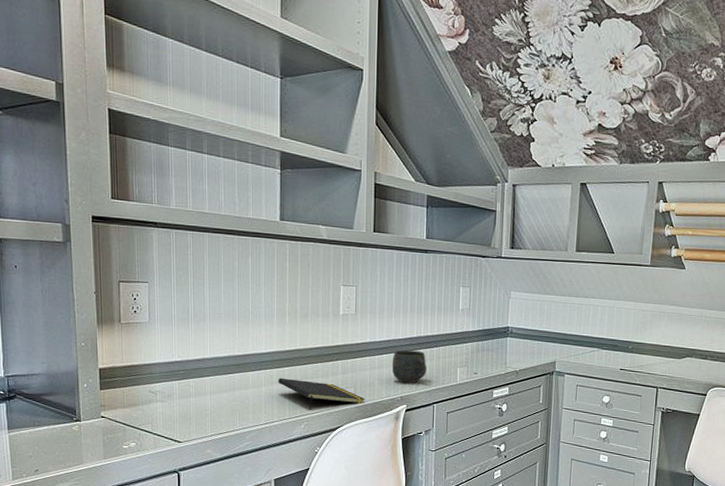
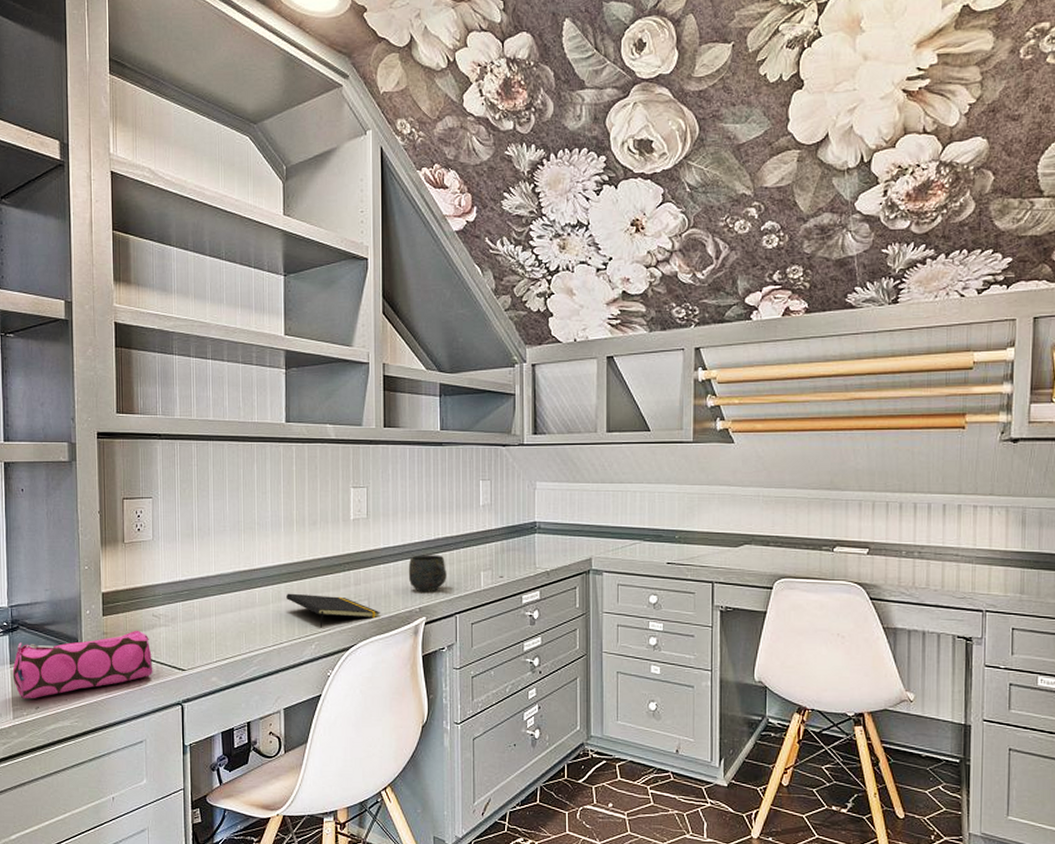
pencil case: none [10,404,150,462] -> present [12,630,153,699]

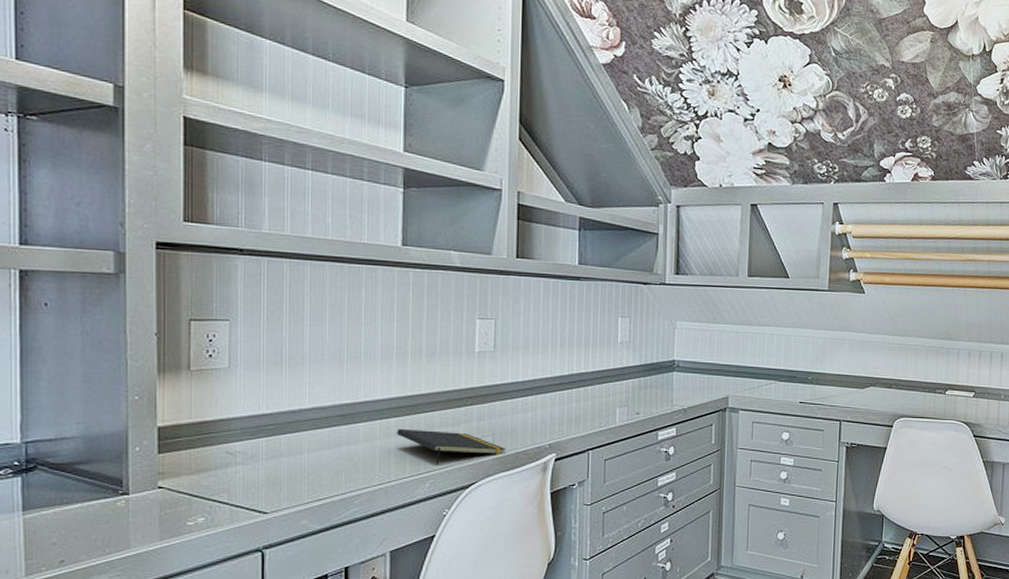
pencil case: present [12,630,153,699] -> none [26,469,226,552]
mug: present [408,555,447,592] -> none [538,390,580,429]

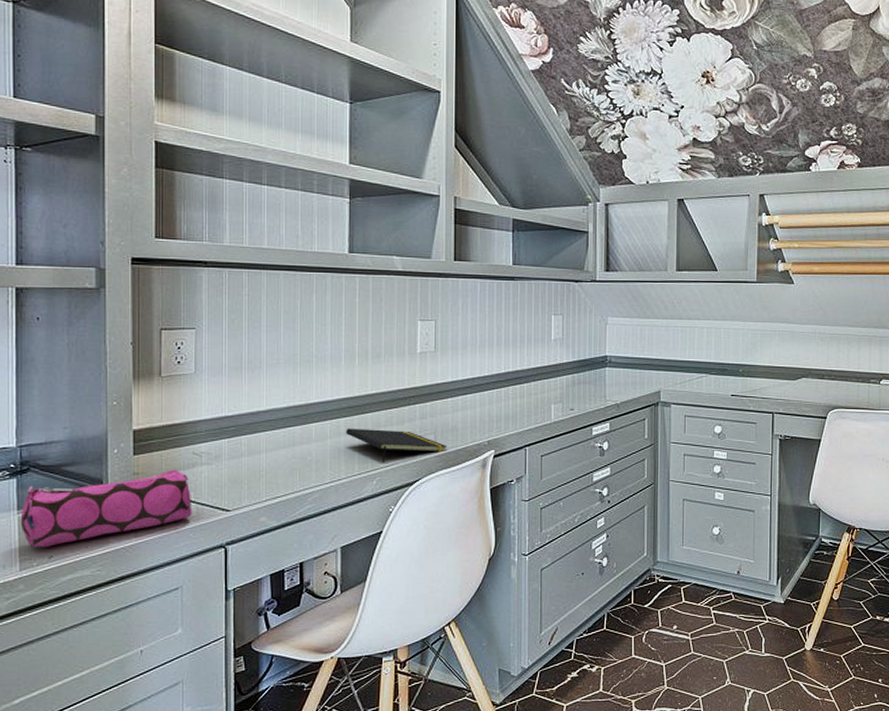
pencil case: none [26,469,226,552] -> present [20,469,193,548]

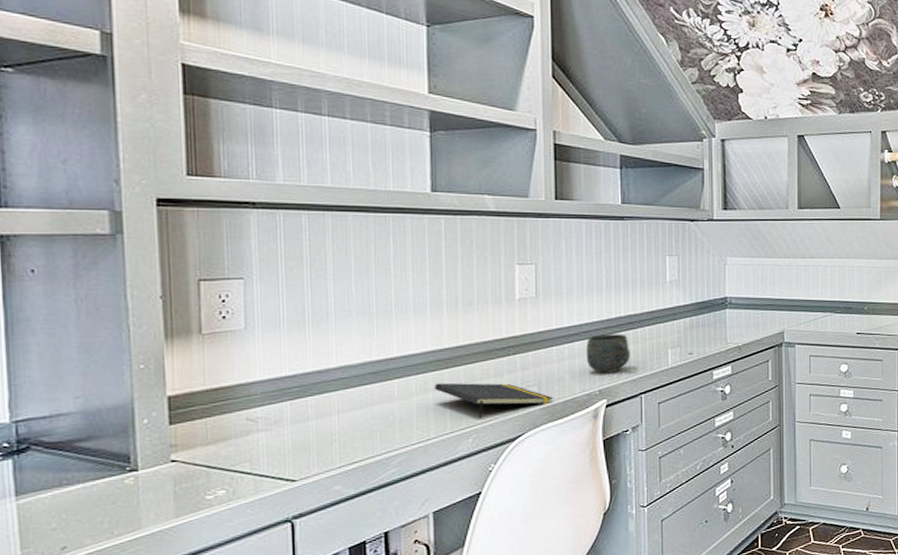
pencil case: present [20,469,193,548] -> none [19,438,249,539]
mug: none [477,388,517,426] -> present [585,334,630,374]

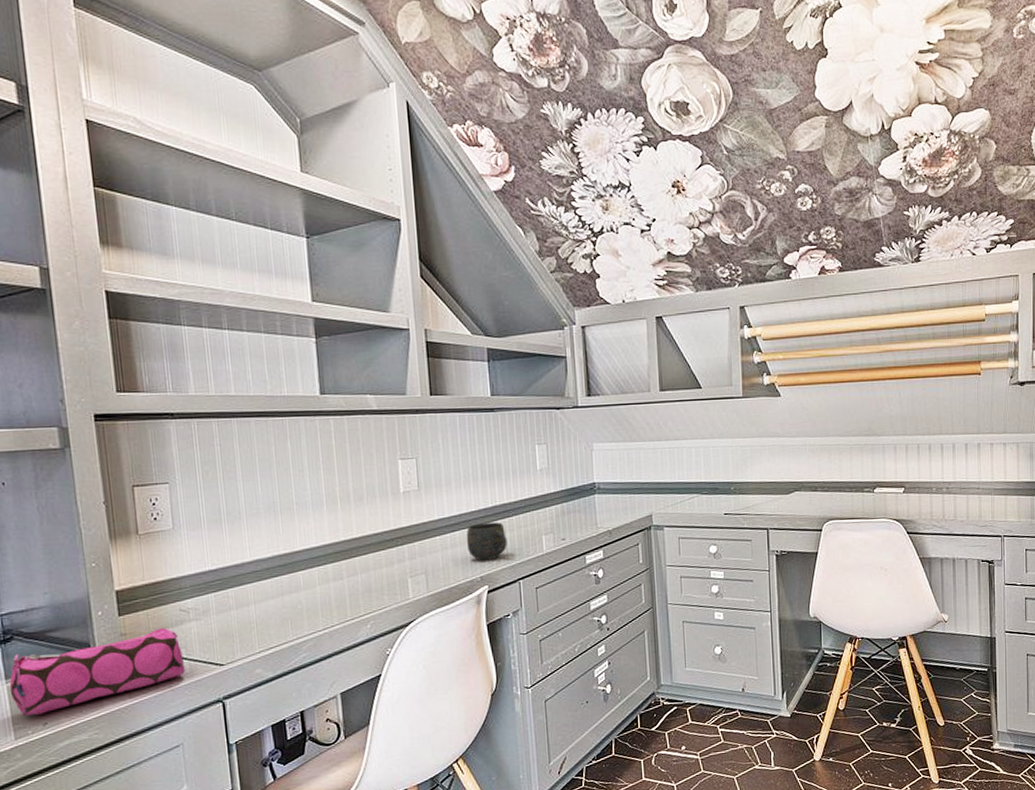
pencil case: none [19,438,249,539] -> present [9,627,186,717]
notepad: present [435,382,553,419] -> none [335,572,439,607]

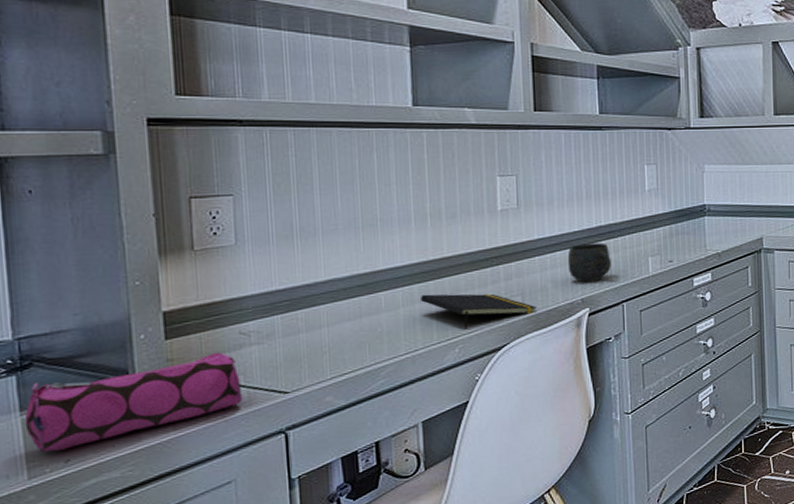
notepad: none [335,572,439,607] -> present [421,294,536,330]

